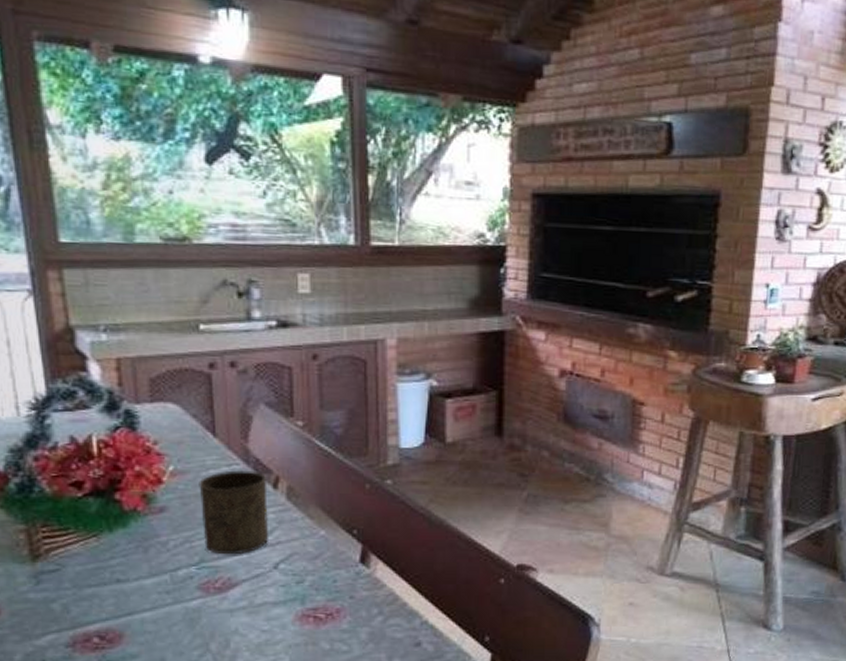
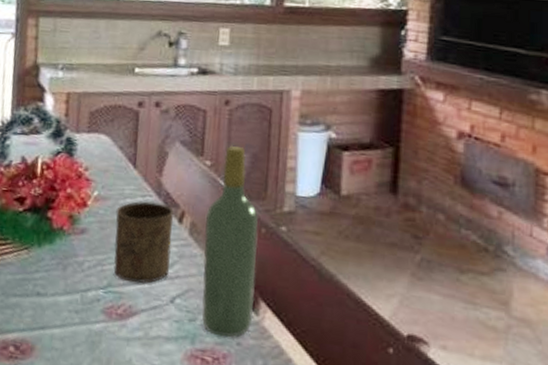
wine bottle: none [303,402,365,593] -> present [201,145,259,338]

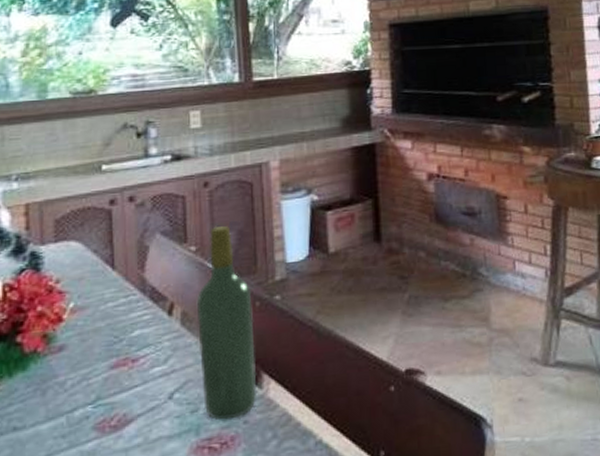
cup: present [114,201,175,284] -> none [97,299,164,390]

